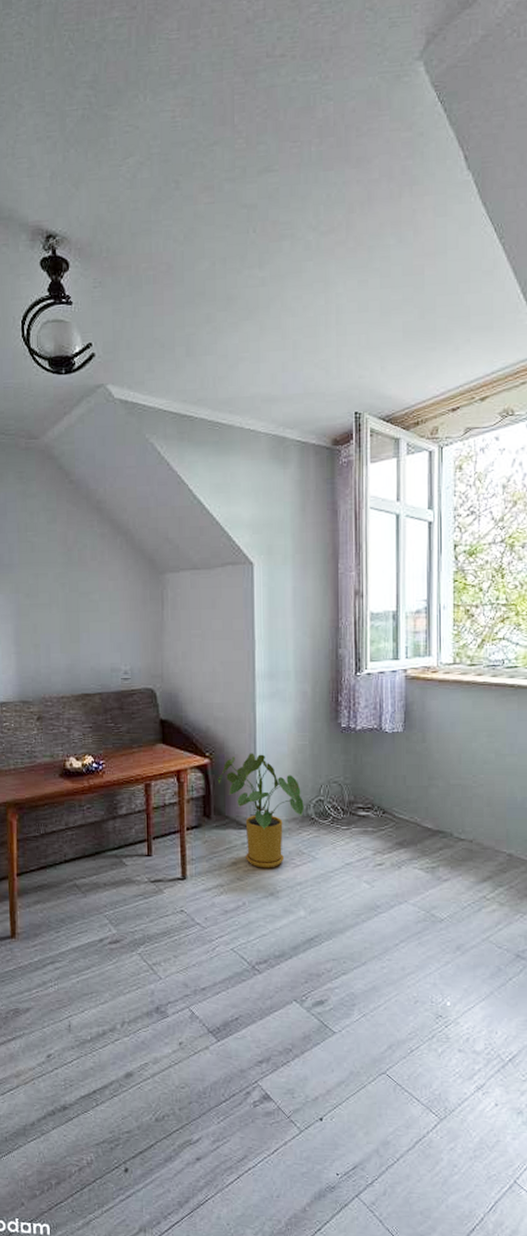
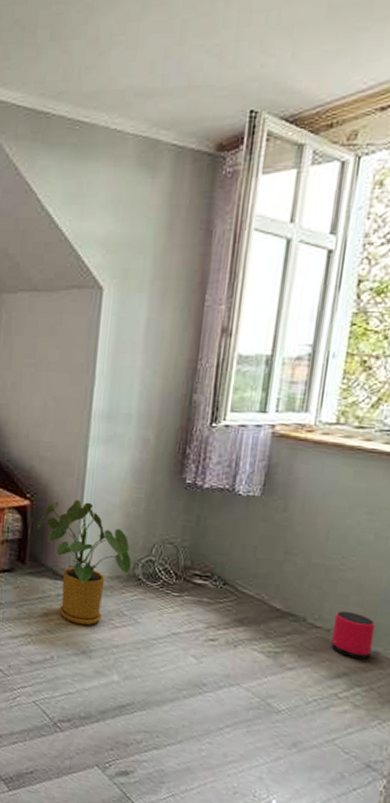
speaker: none [474,822,506,862] -> present [330,611,376,659]

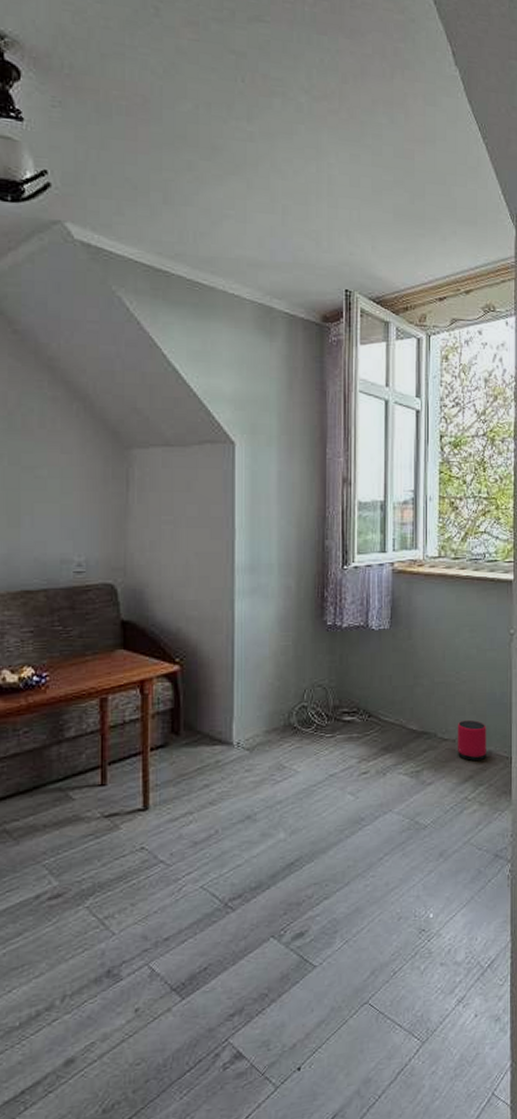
house plant: present [36,499,132,626] -> none [188,656,286,788]

